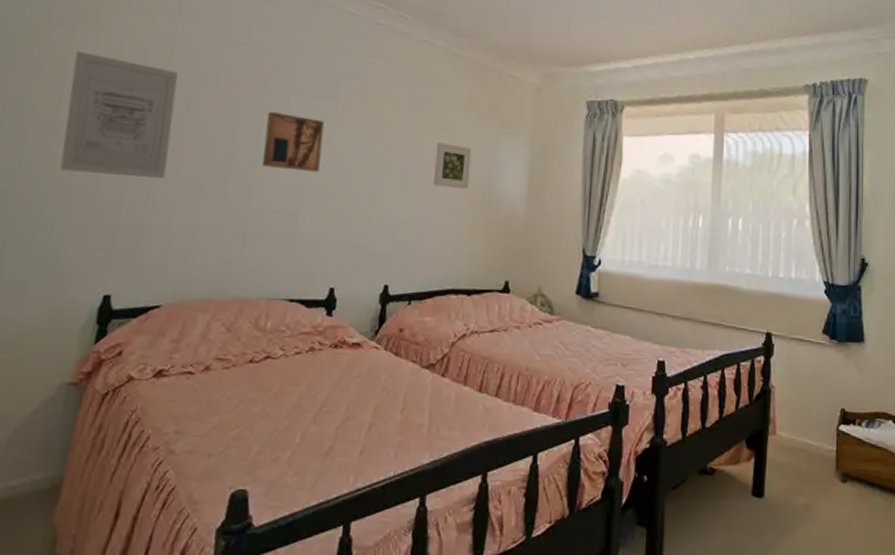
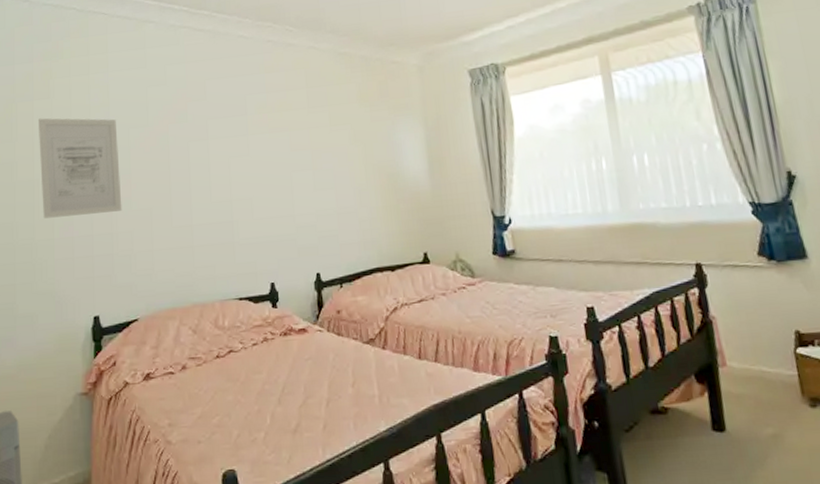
wall art: present [262,111,325,172] -> none [192,136,243,186]
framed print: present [433,142,472,190] -> none [338,135,374,176]

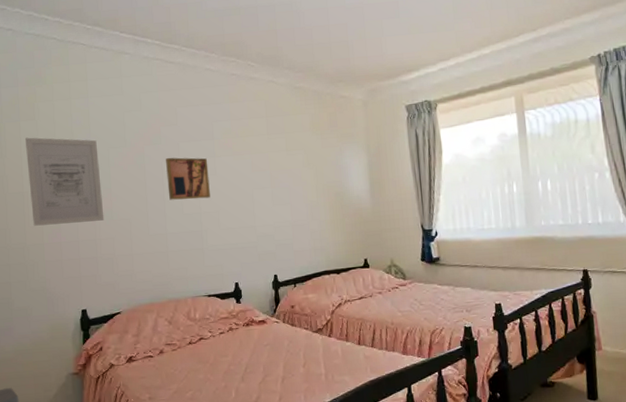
wall art: none [192,136,243,186] -> present [166,157,210,200]

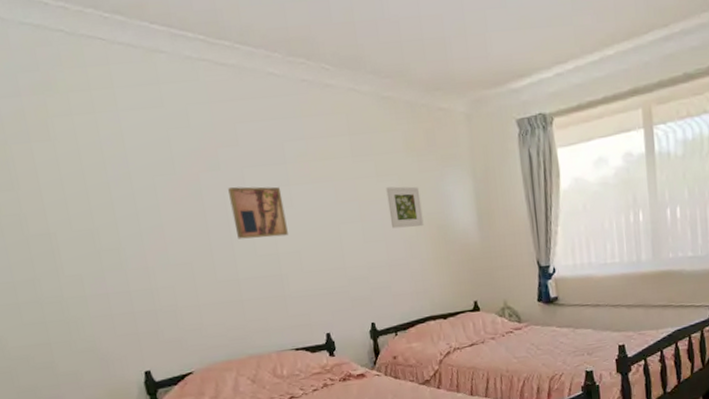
wall art: present [25,137,104,226] -> none [42,163,159,275]
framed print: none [293,159,324,194] -> present [386,186,424,229]

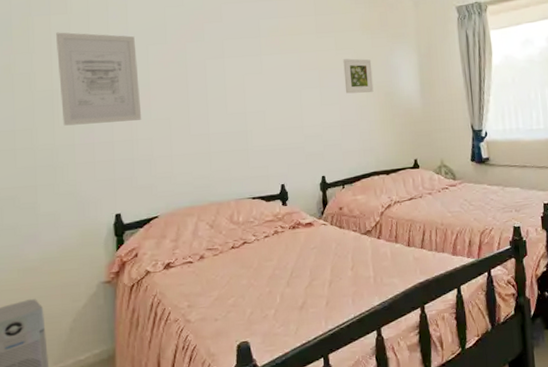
wall art: none [42,163,159,275] -> present [56,32,142,126]
wall art: present [228,186,288,239] -> none [209,55,256,99]

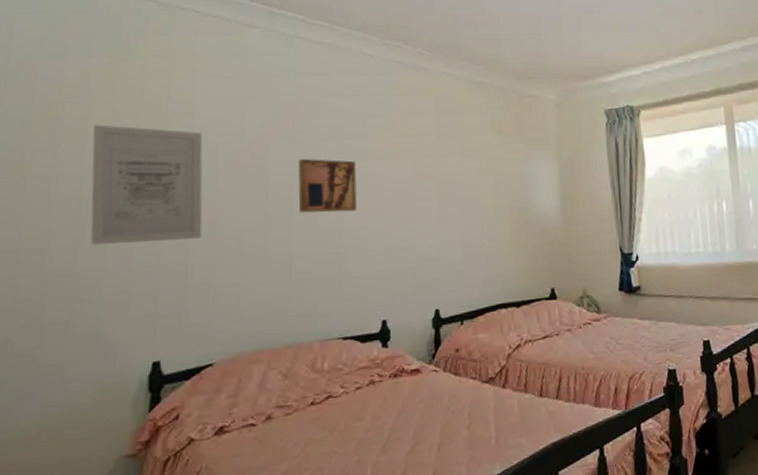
wall art: none [209,55,256,99] -> present [298,158,357,213]
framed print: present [343,58,374,94] -> none [468,166,504,209]

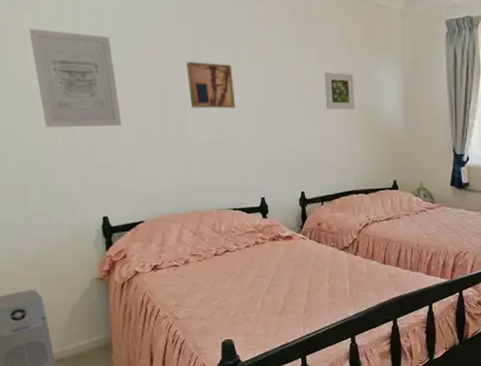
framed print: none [468,166,504,209] -> present [324,72,355,110]

